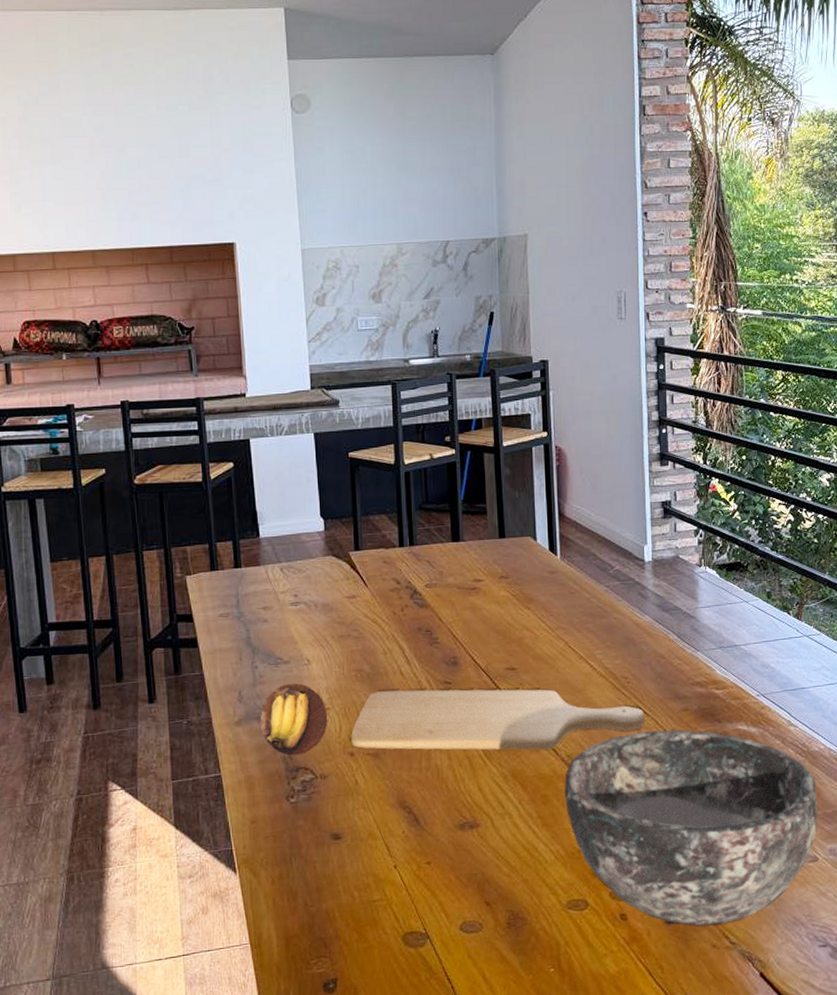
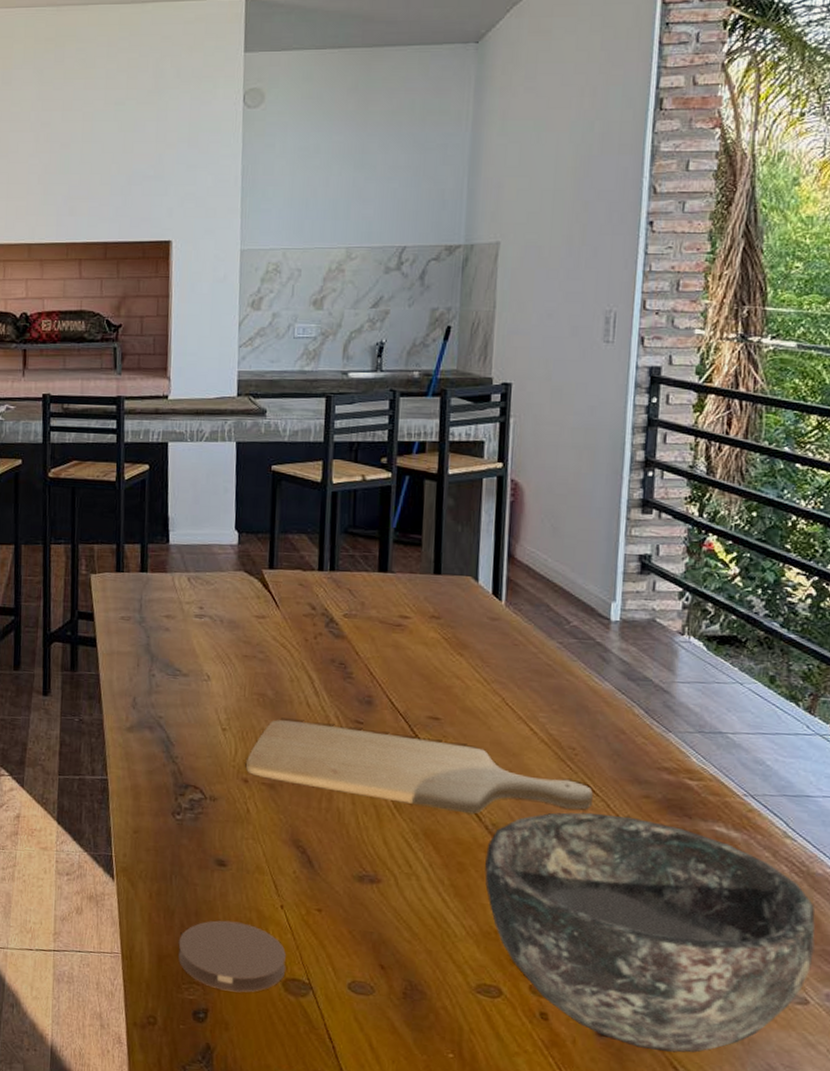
banana: present [260,683,328,756] -> none [152,697,224,772]
coaster: none [303,889,404,958] -> present [178,920,287,993]

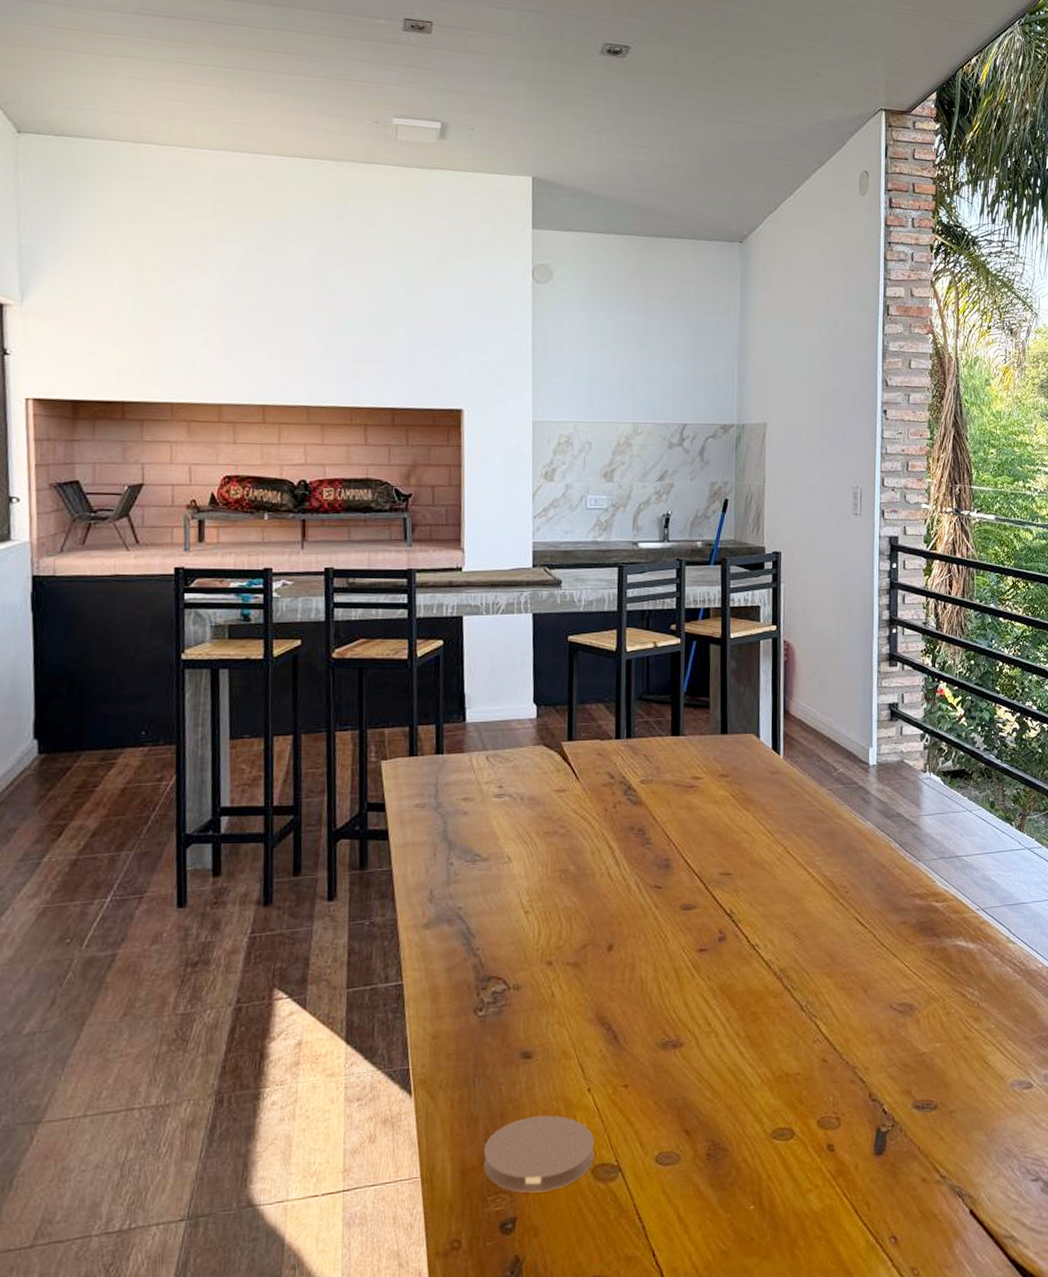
chopping board: present [246,720,593,815] -> none [550,894,862,963]
bowl: present [485,812,815,1053] -> none [775,944,1034,1159]

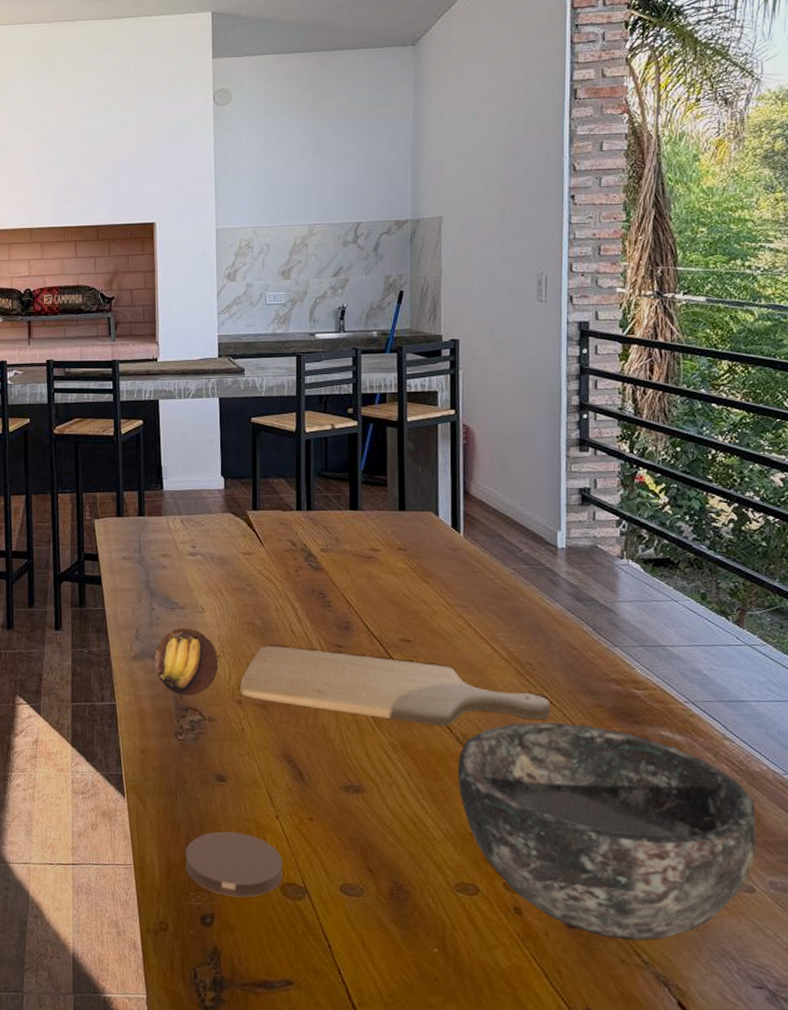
banana: none [451,882,527,963] -> present [154,628,219,696]
chopping board: none [550,894,862,963] -> present [240,646,550,727]
bowl: none [775,944,1034,1159] -> present [458,722,757,941]

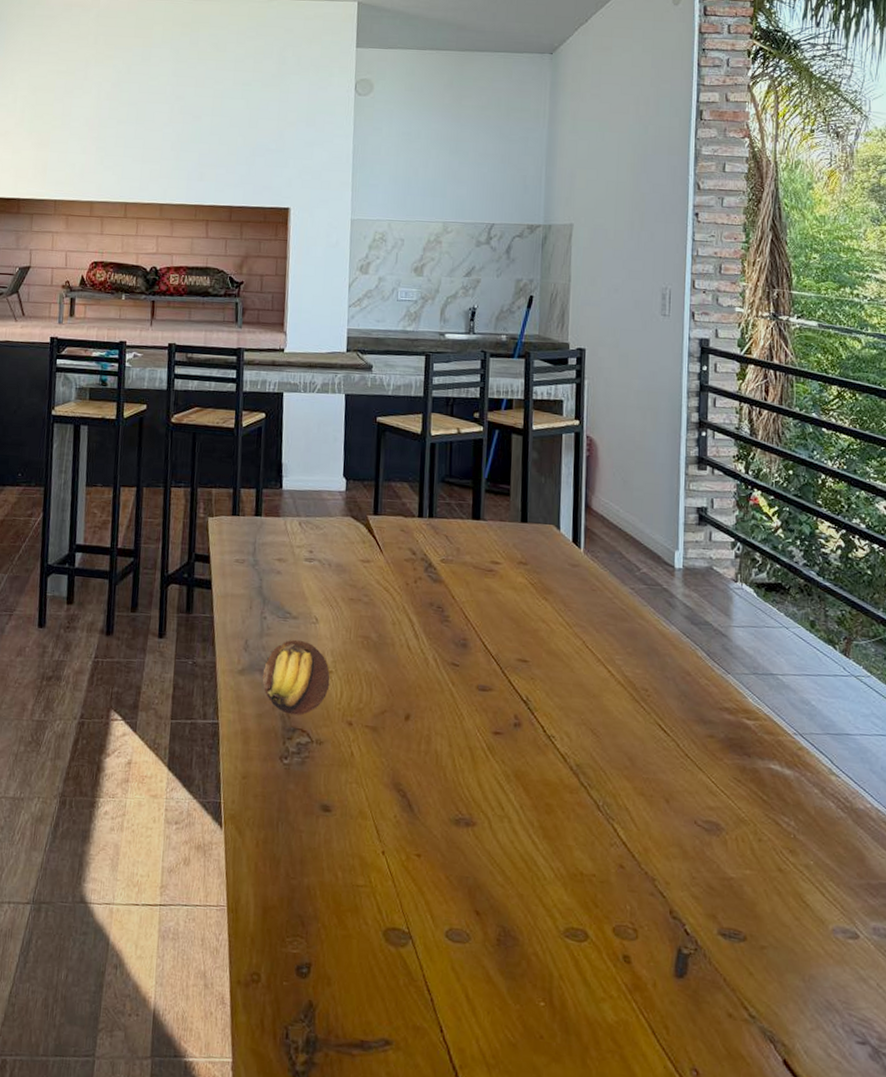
coaster: present [185,831,284,898] -> none [282,868,388,945]
chopping board: present [240,646,550,727] -> none [351,662,664,756]
bowl: present [458,722,757,941] -> none [570,752,861,992]

